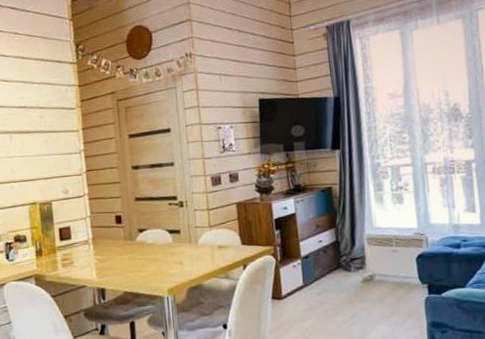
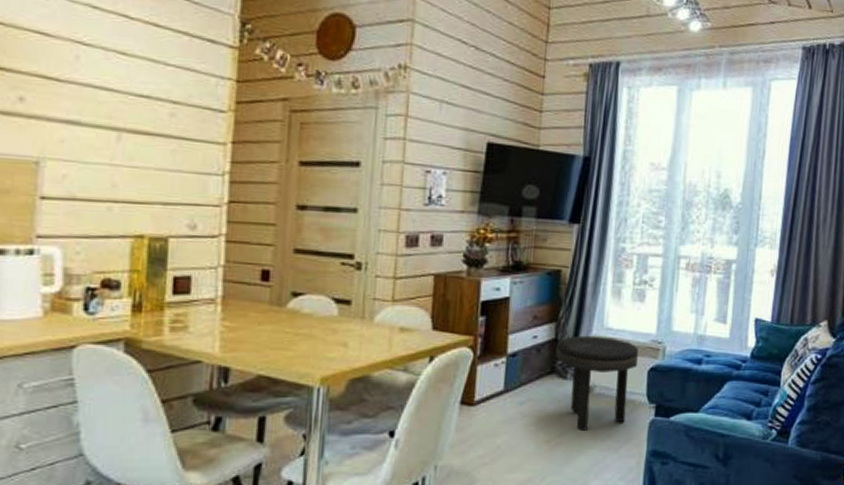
side table: none [338,235,407,311] -> present [556,335,639,430]

